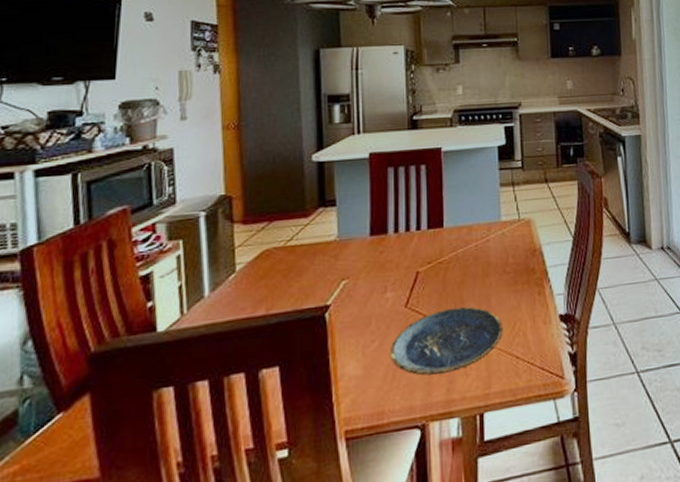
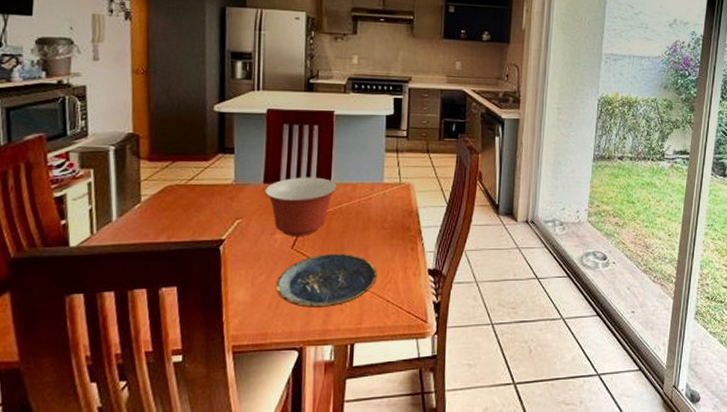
mixing bowl: none [372,222,451,293] -> present [264,177,337,236]

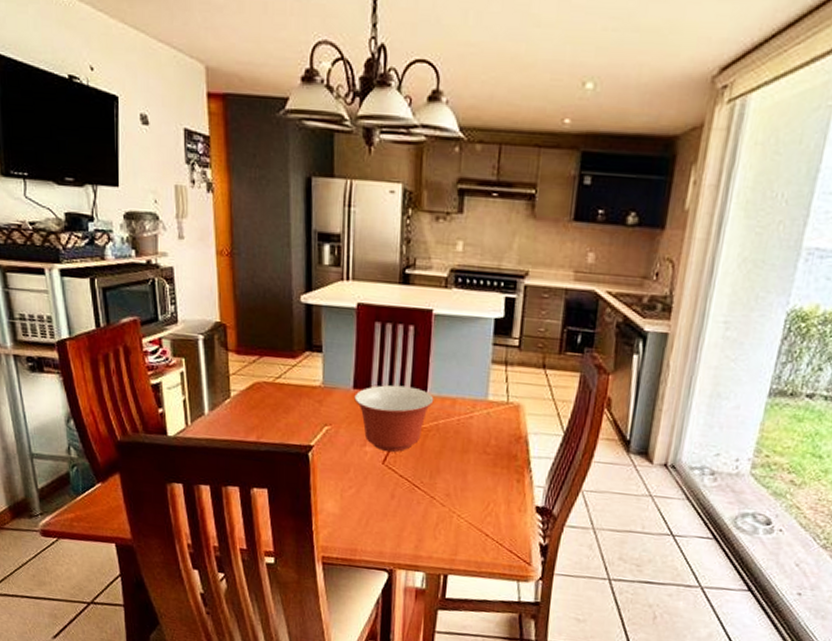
plate: present [275,253,377,307] -> none [365,474,476,532]

